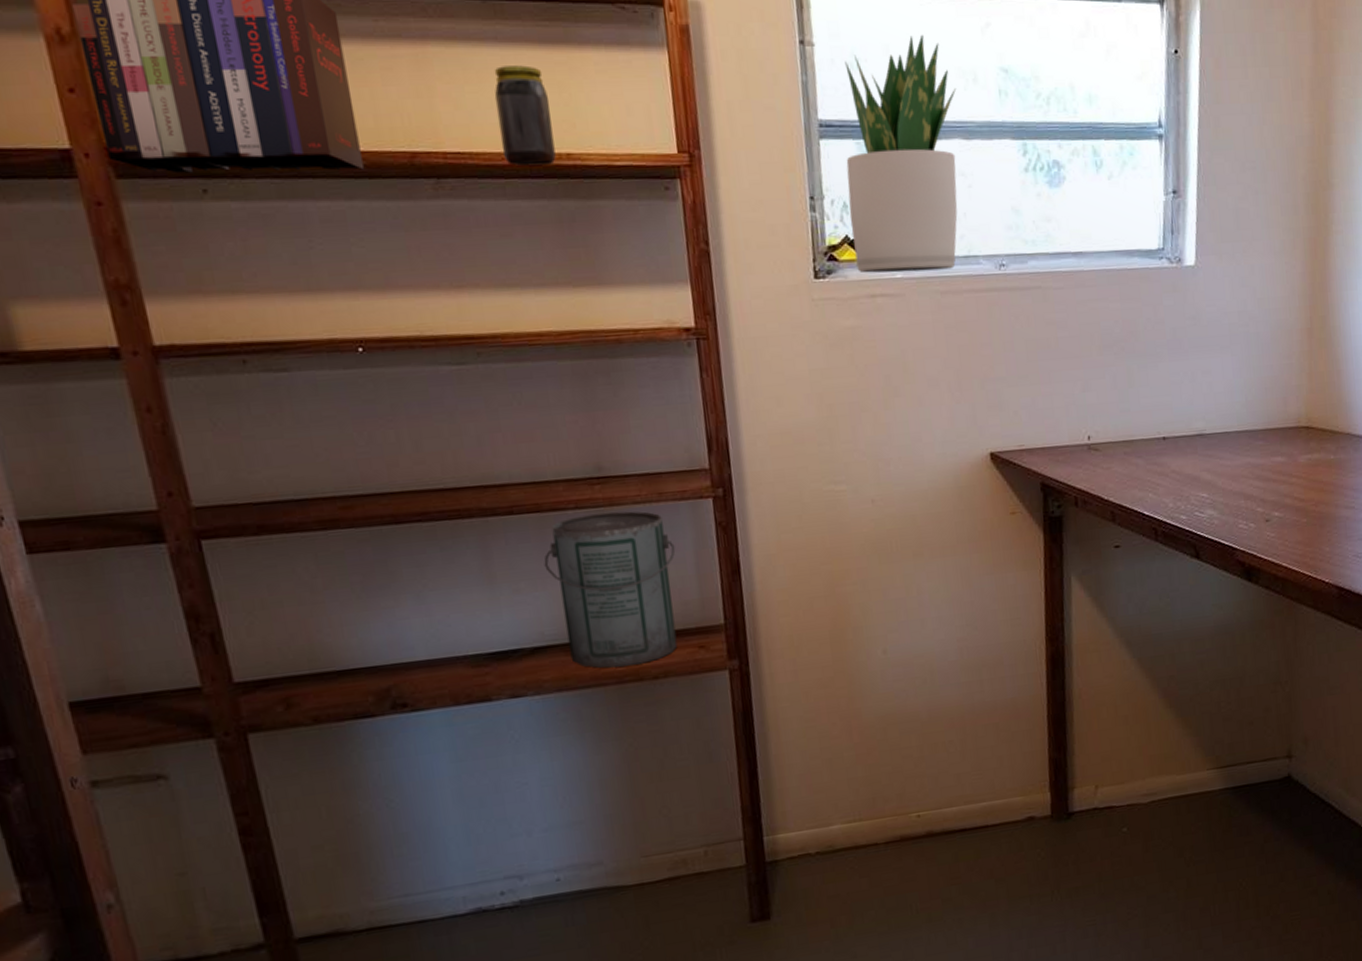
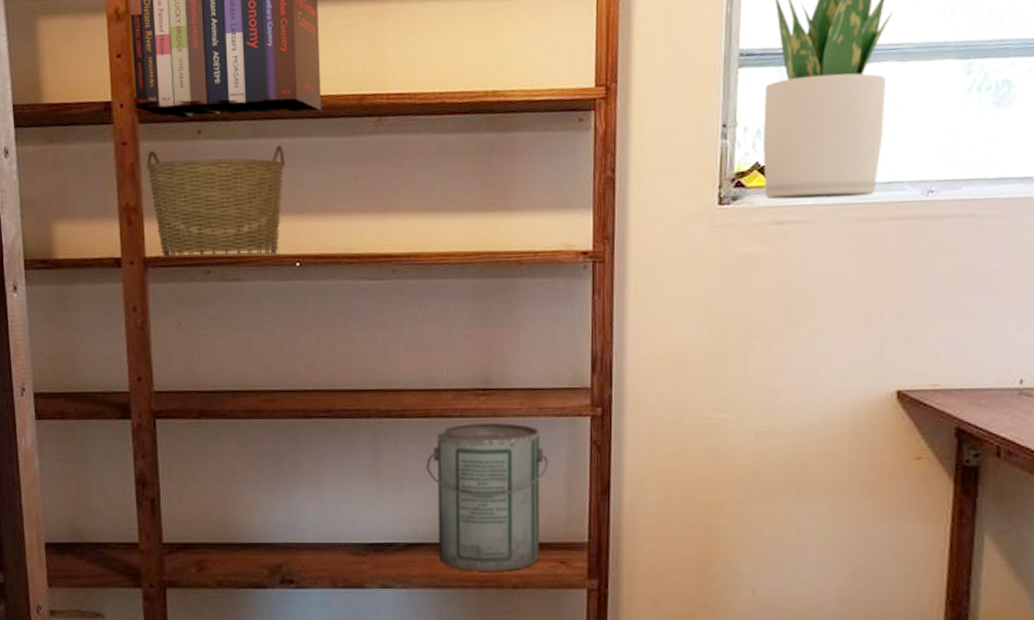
basket: none [135,209,334,346] -> present [147,145,285,258]
jar: present [494,65,556,167] -> none [436,14,484,104]

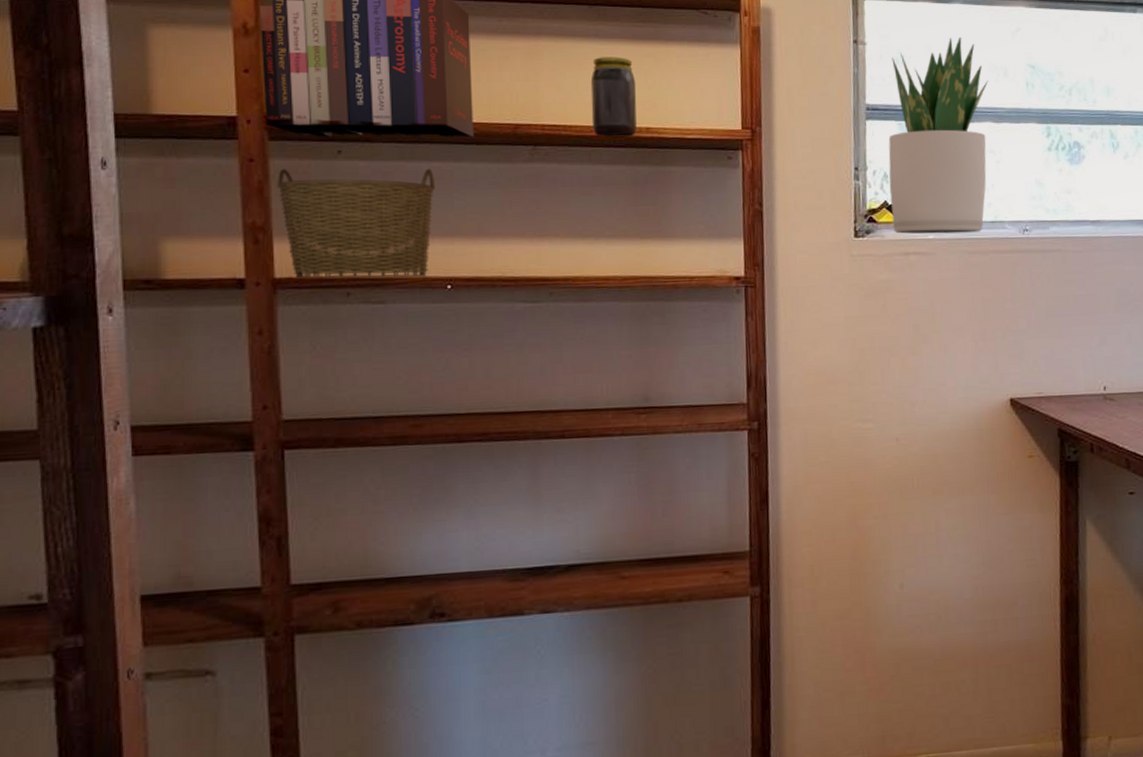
paint can: present [426,423,549,572] -> none [587,439,710,589]
jar: none [436,14,484,104] -> present [590,57,637,138]

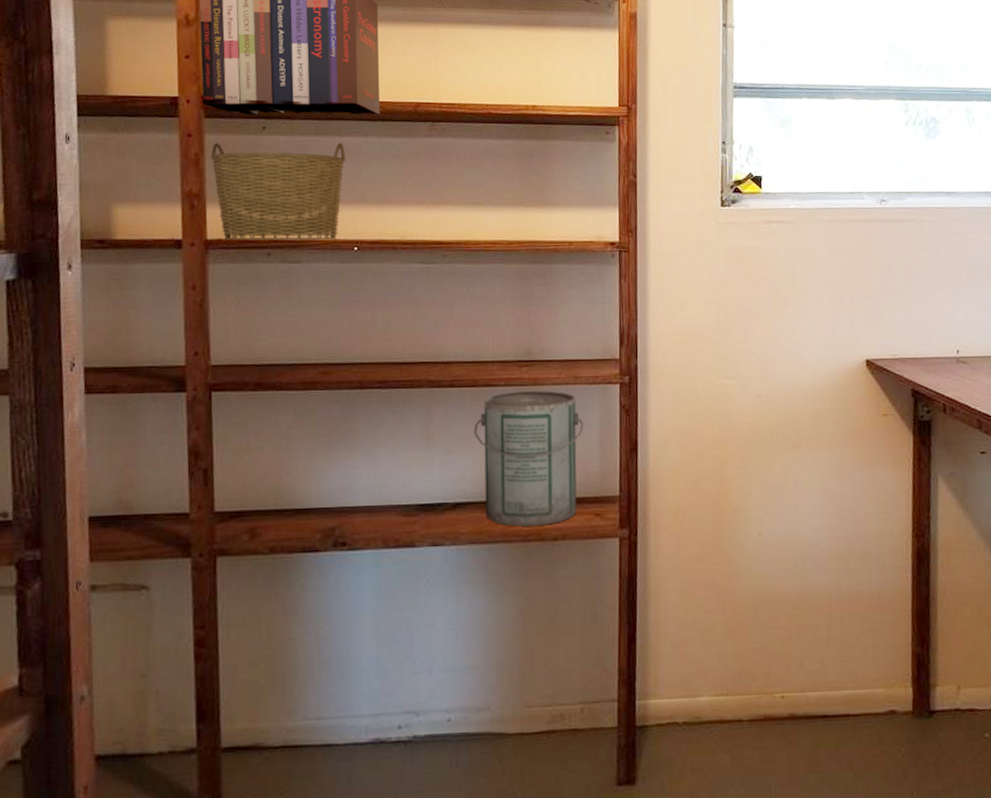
paint can: none [587,439,710,589] -> present [474,391,584,527]
jar: present [590,57,637,138] -> none [483,41,524,115]
planter: present [888,37,989,234] -> none [754,20,850,204]

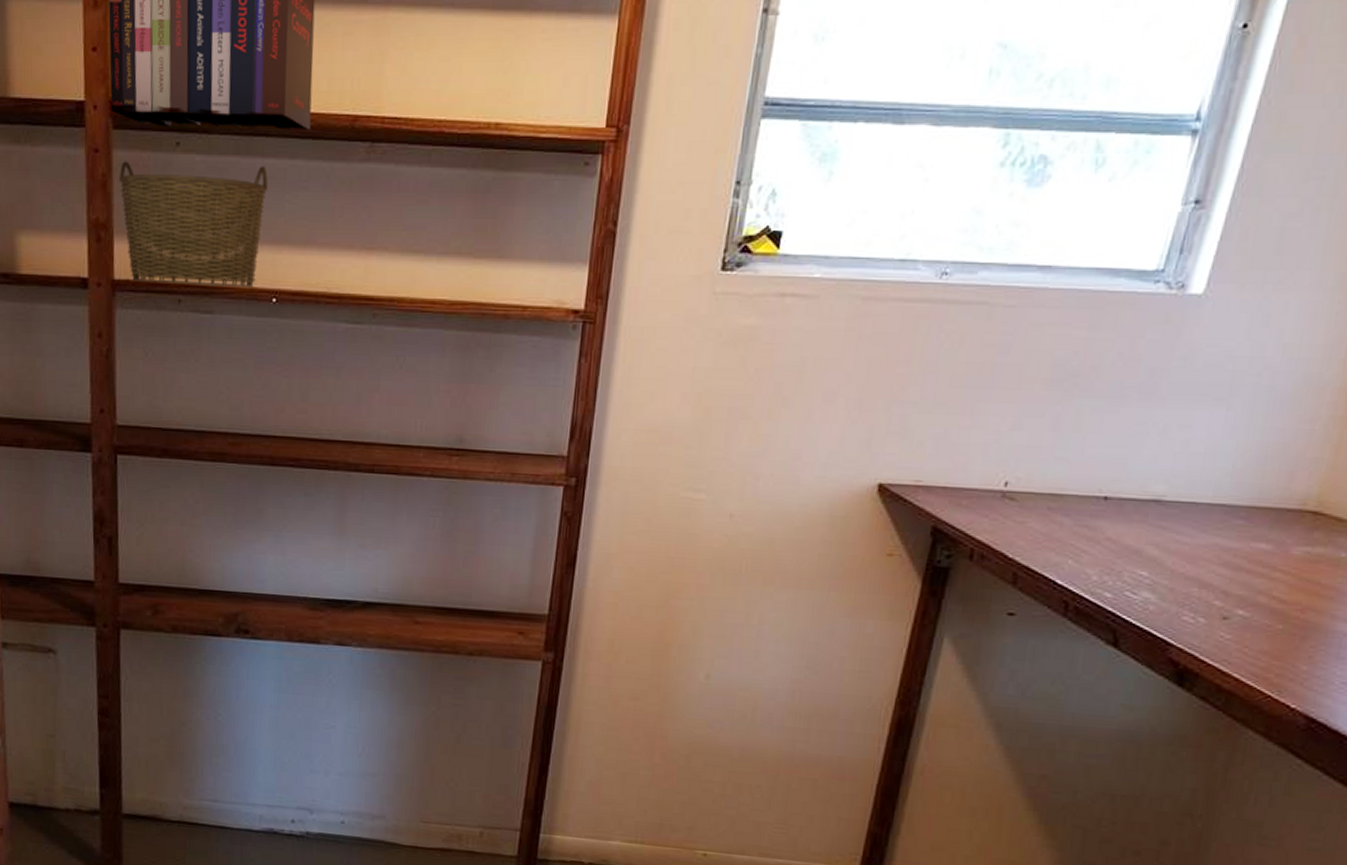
paint can: present [474,391,584,527] -> none [391,484,517,638]

